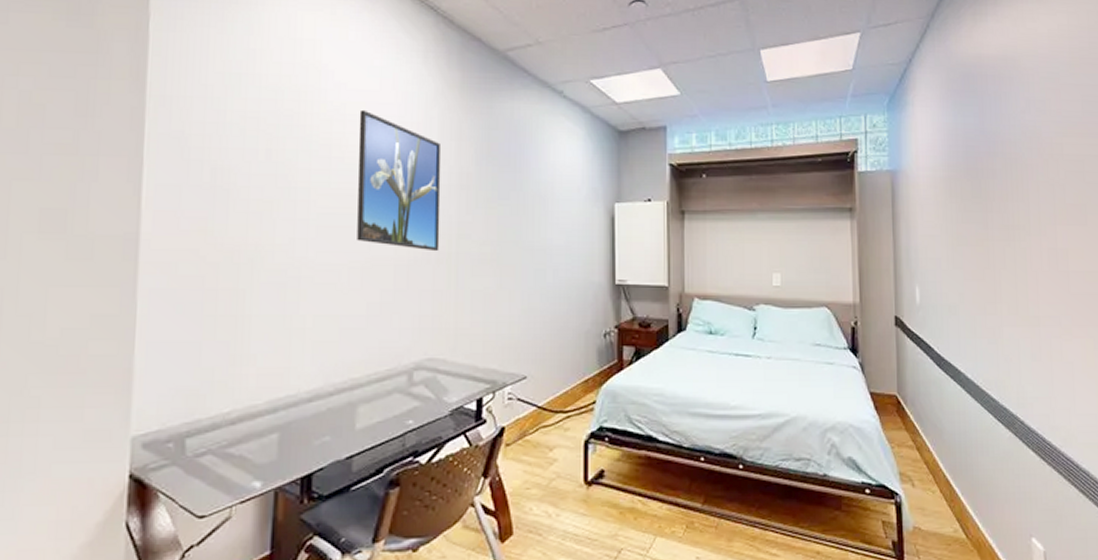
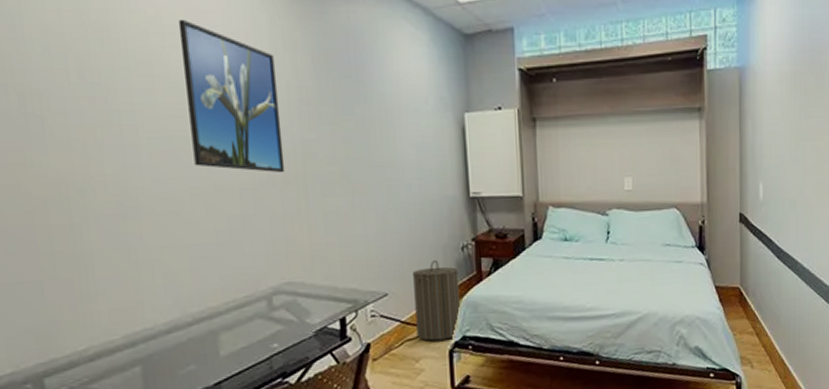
laundry hamper: none [553,344,600,430] -> present [413,259,460,341]

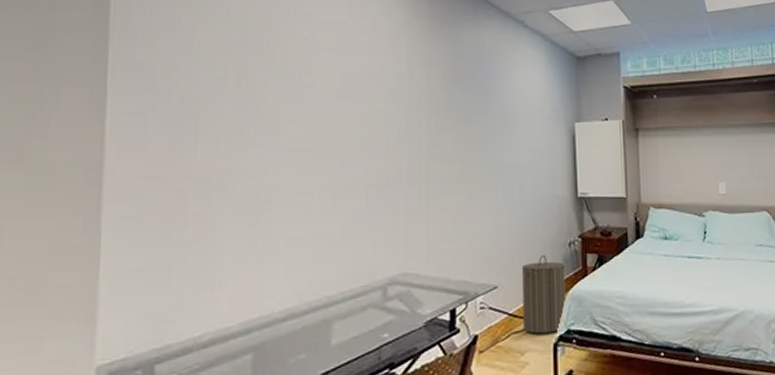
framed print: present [178,19,285,173] -> none [328,39,411,172]

